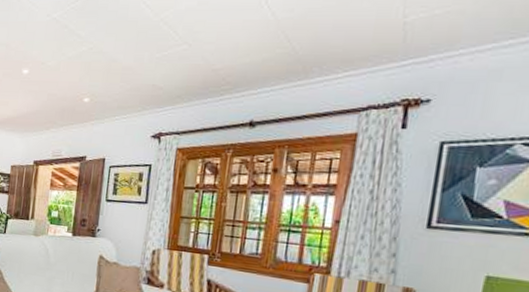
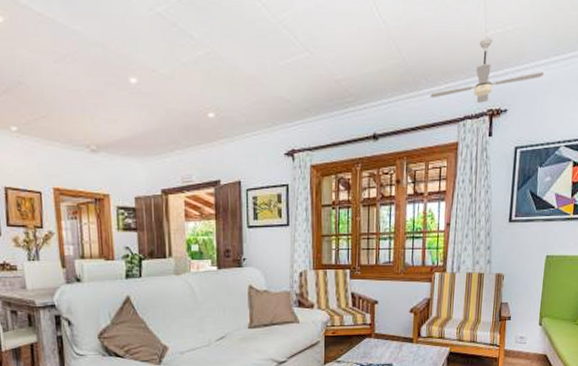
ceiling fan: none [323,23,490,92] -> present [430,38,544,103]

